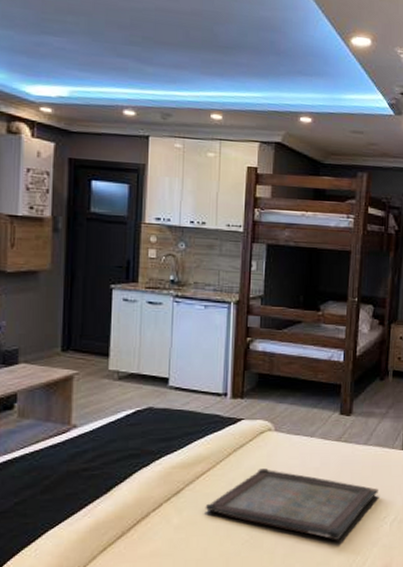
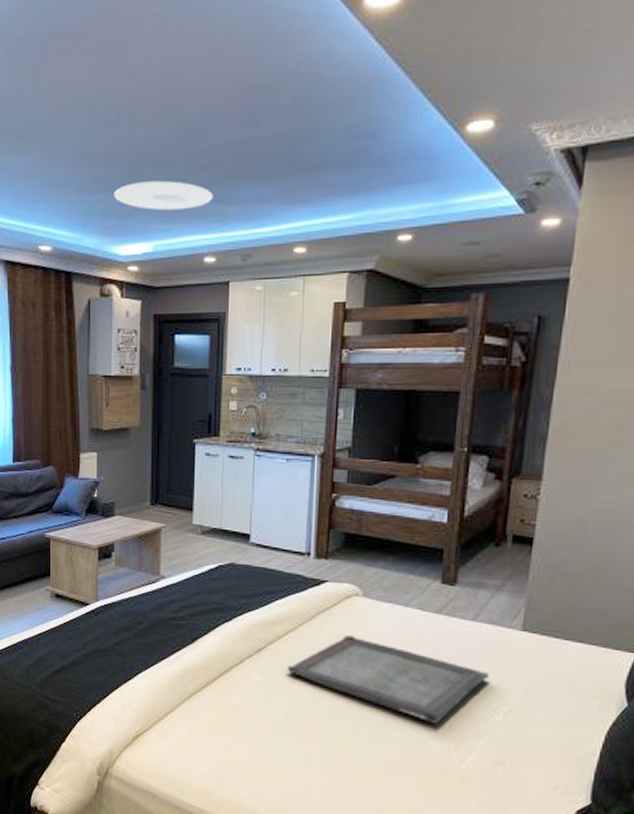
ceiling light: none [26,26,133,63] -> present [114,180,213,211]

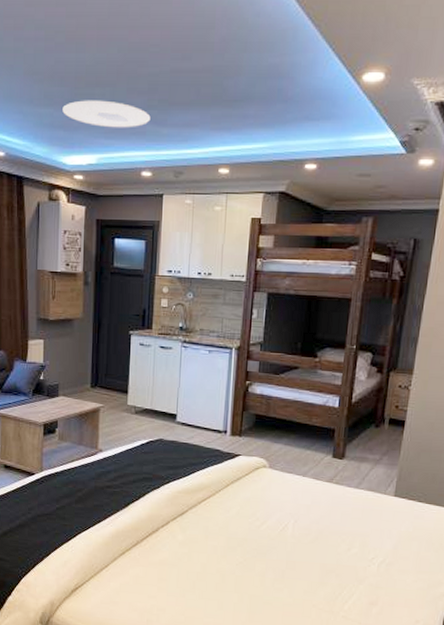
serving tray: present [287,635,489,725] -> none [205,500,368,574]

